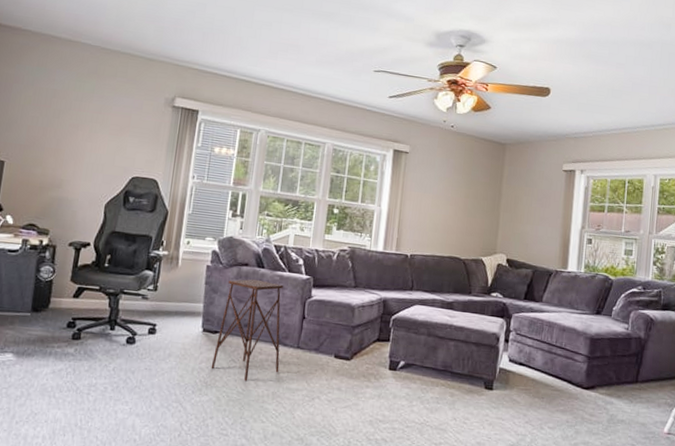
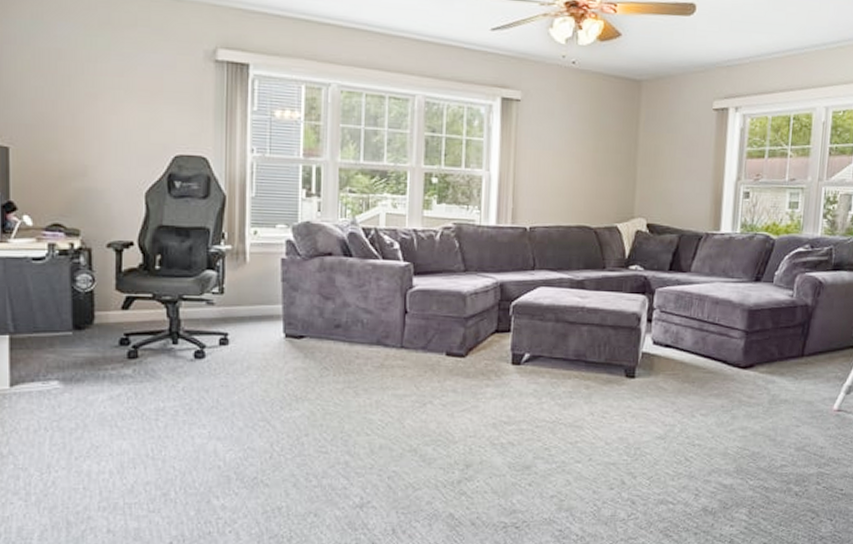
side table: present [211,279,283,382] -> none [299,270,382,391]

